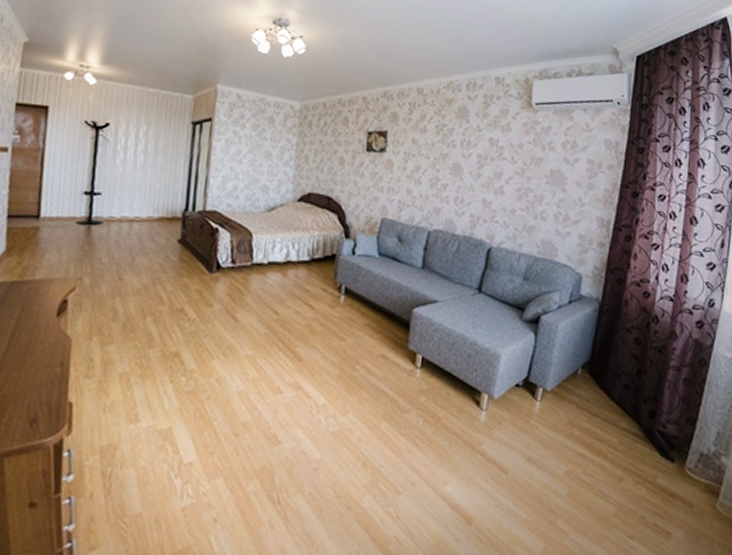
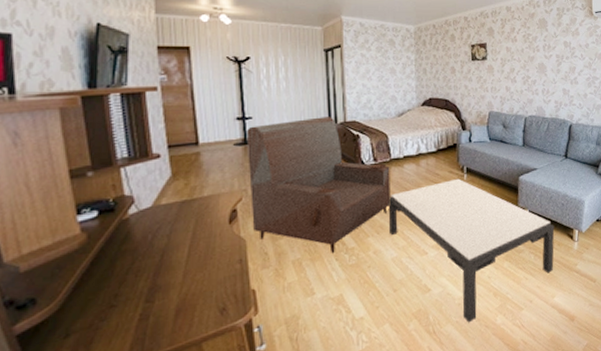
armchair: none [82,201,250,372] -> present [246,117,390,253]
coffee table: none [238,299,455,498] -> present [388,178,555,323]

